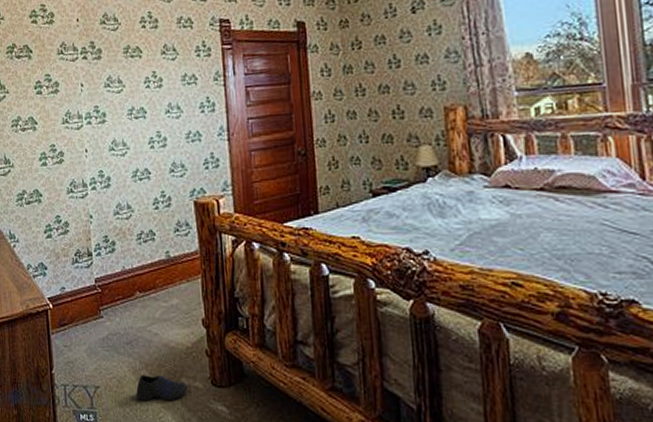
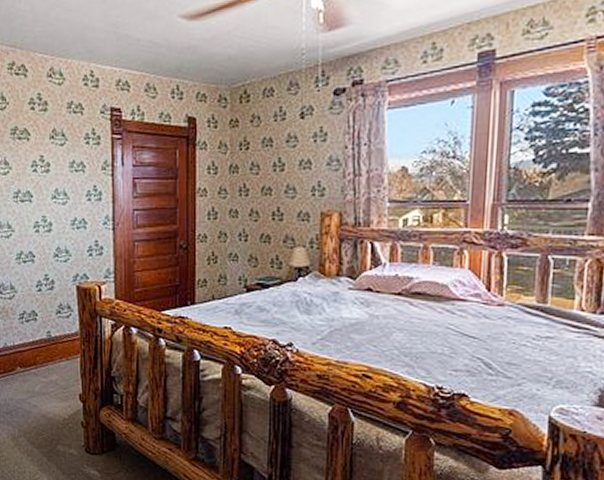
shoe: present [136,374,188,401] -> none [14,441,63,465]

